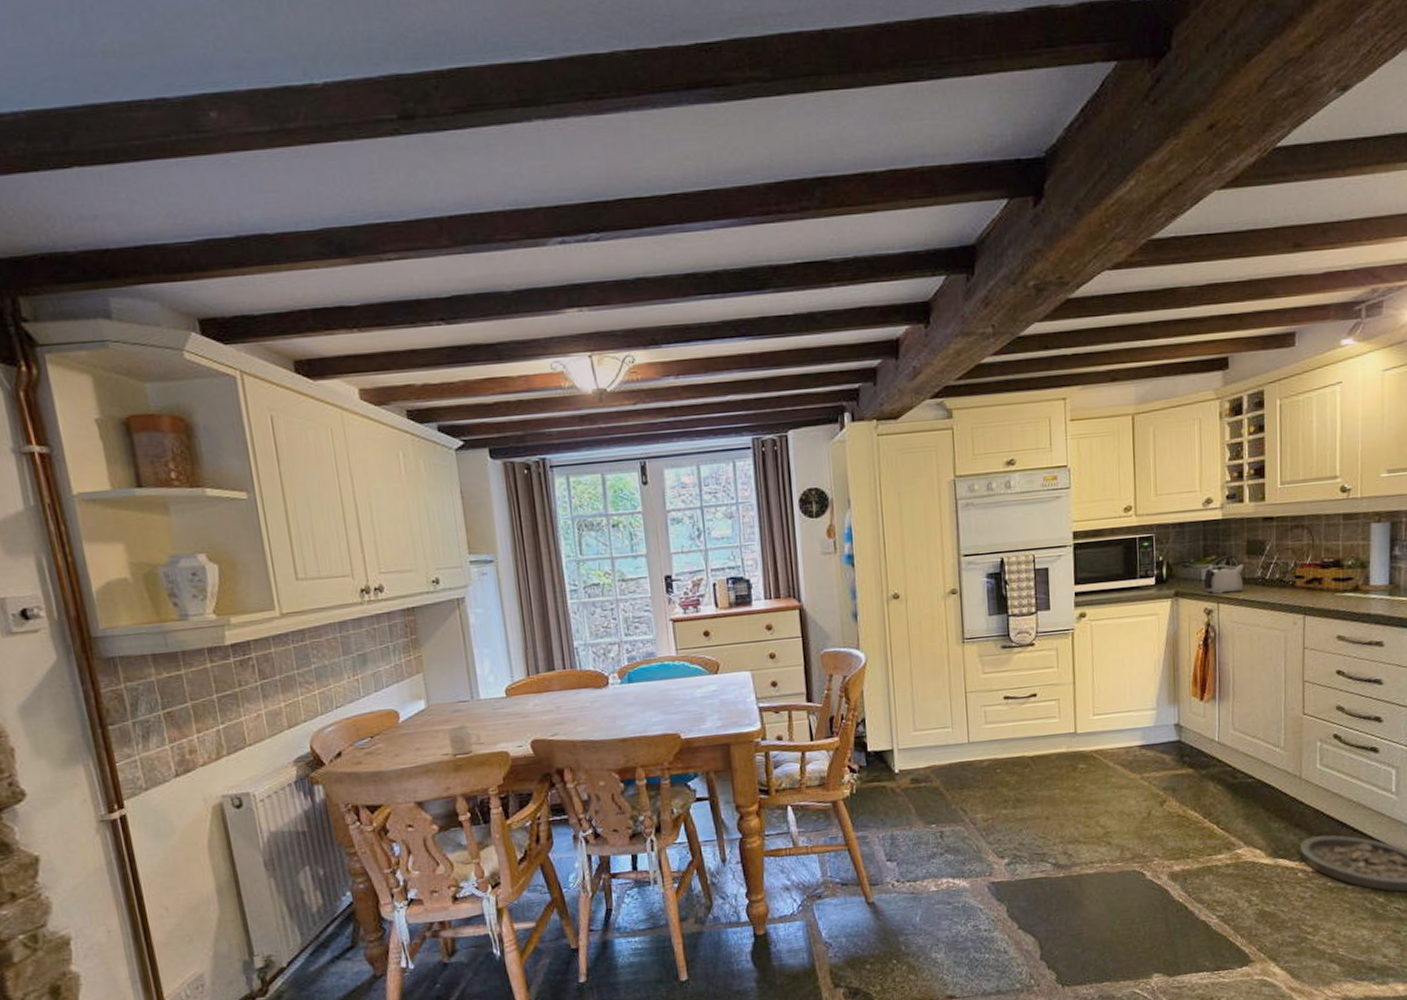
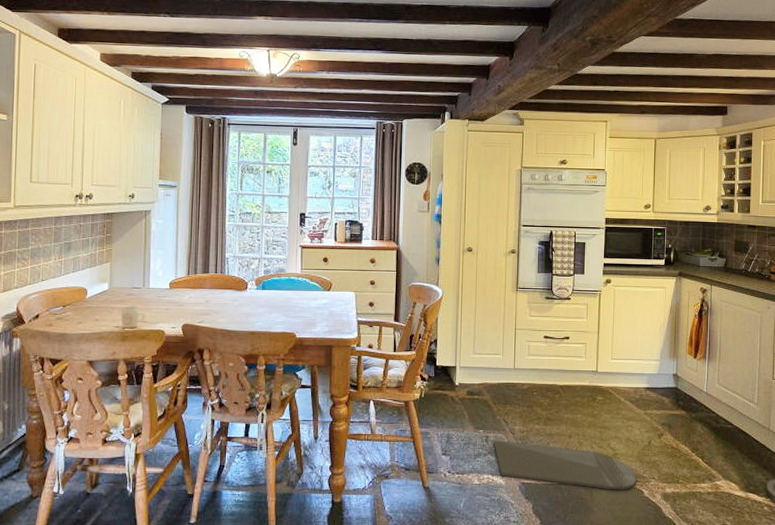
door mat: none [949,832,1137,878] -> present [492,440,637,490]
kettle: present [1203,554,1245,594] -> none [701,249,733,278]

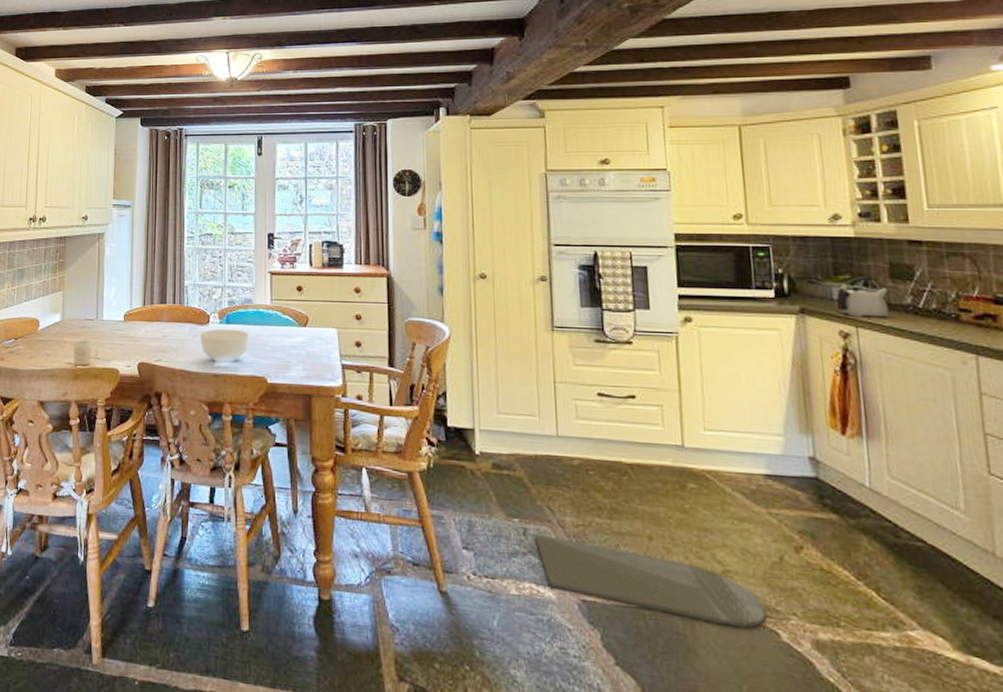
bowl: none [238,293,281,323] -> present [199,328,249,364]
kettle: none [701,249,733,278] -> present [836,275,891,318]

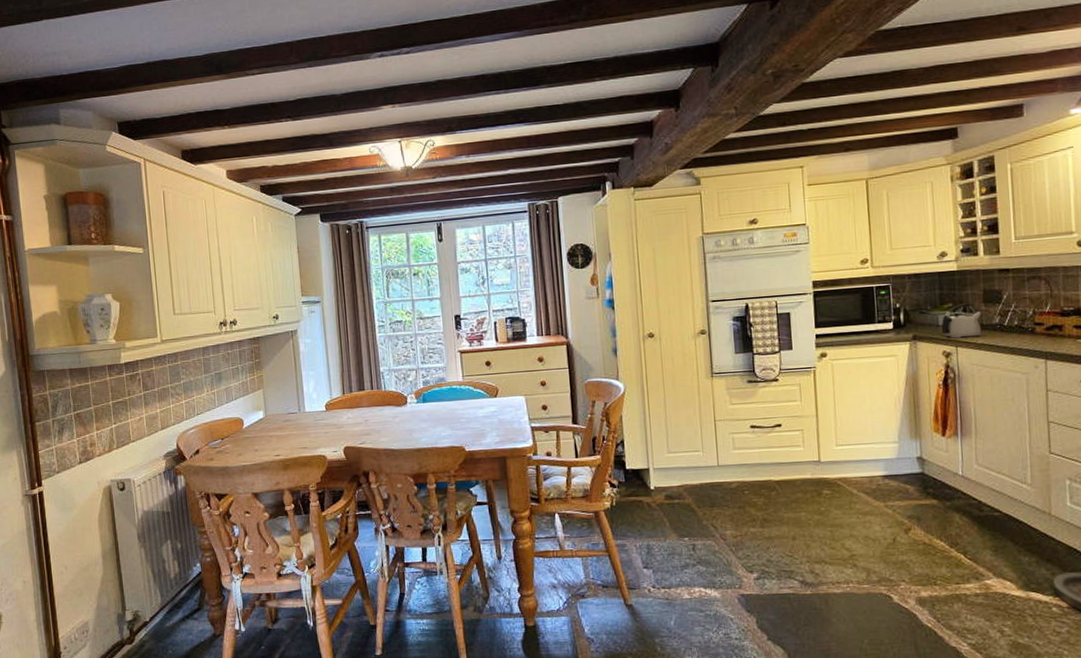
mug: present [73,340,98,366] -> none [279,432,305,457]
bowl: present [199,328,249,364] -> none [398,406,445,439]
door mat: present [533,534,767,628] -> none [701,548,883,598]

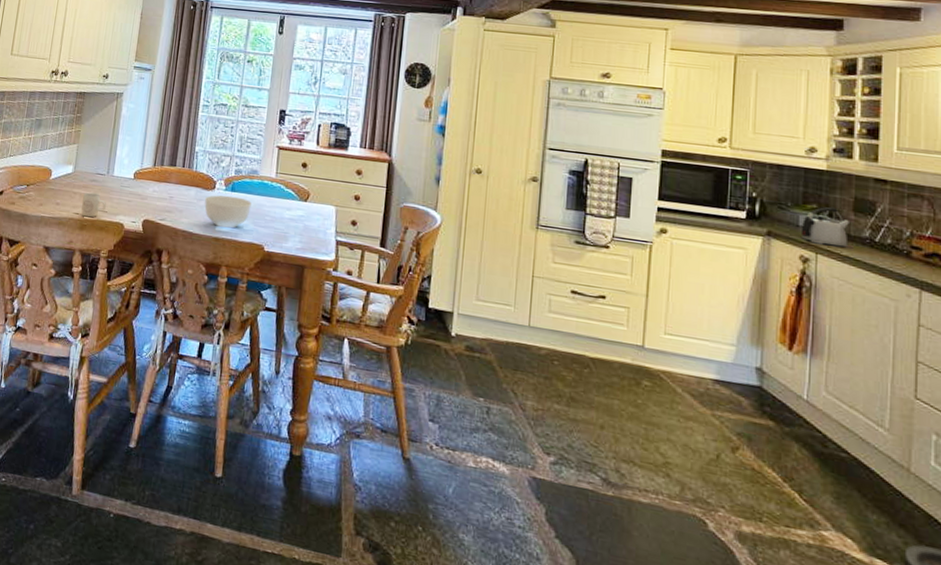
mug: none [279,432,305,457] -> present [81,192,106,218]
bowl: none [398,406,445,439] -> present [204,195,252,229]

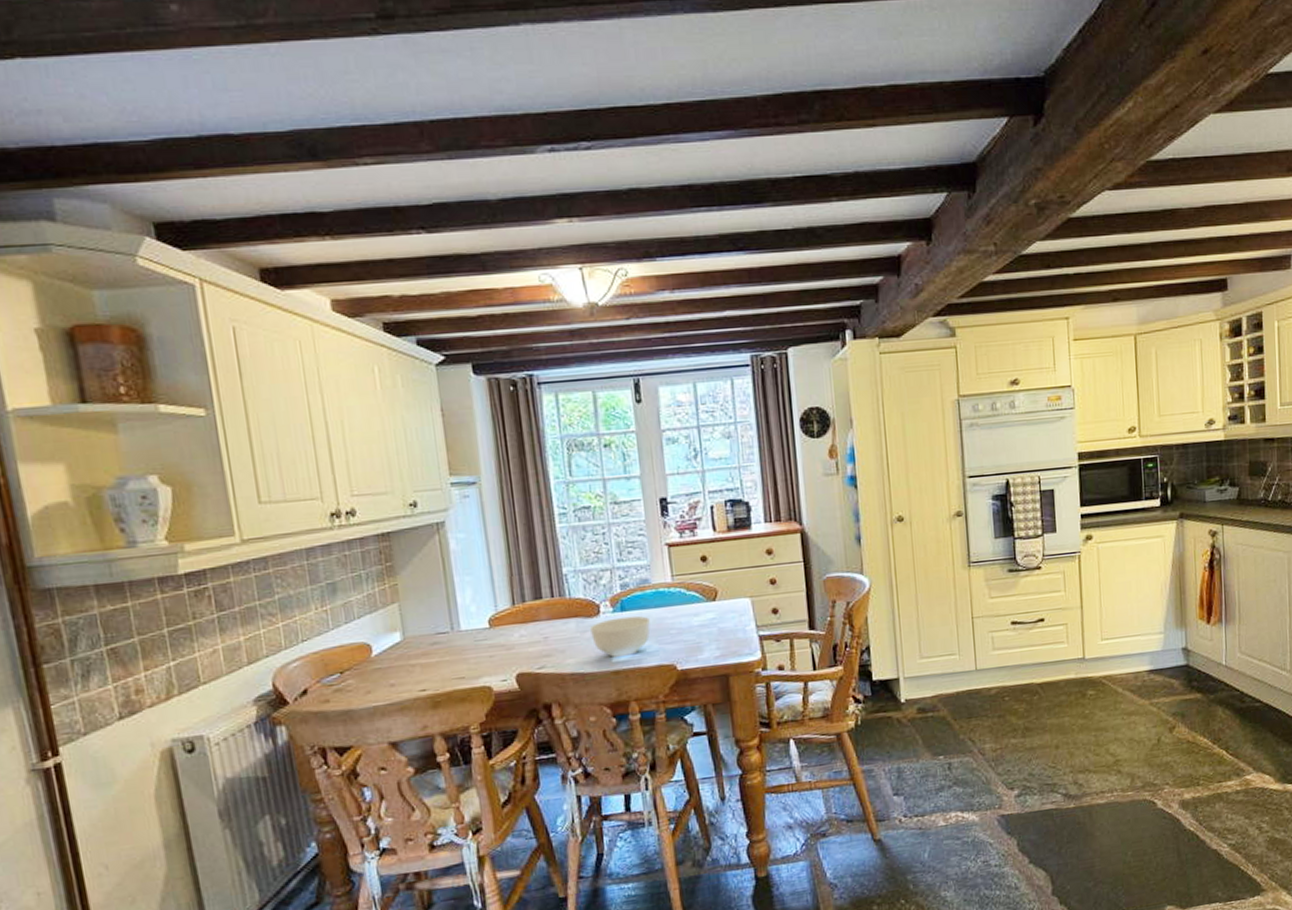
mug: present [81,192,106,218] -> none [425,658,462,692]
kettle: present [800,206,851,248] -> none [1207,475,1248,516]

